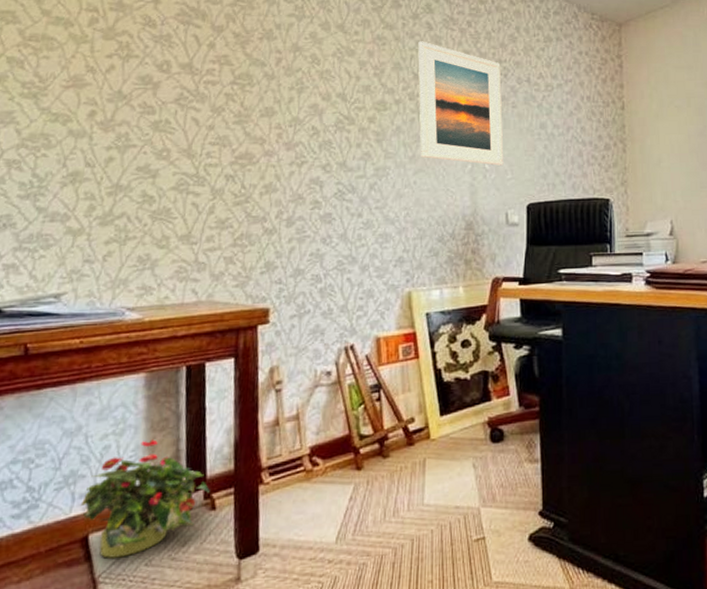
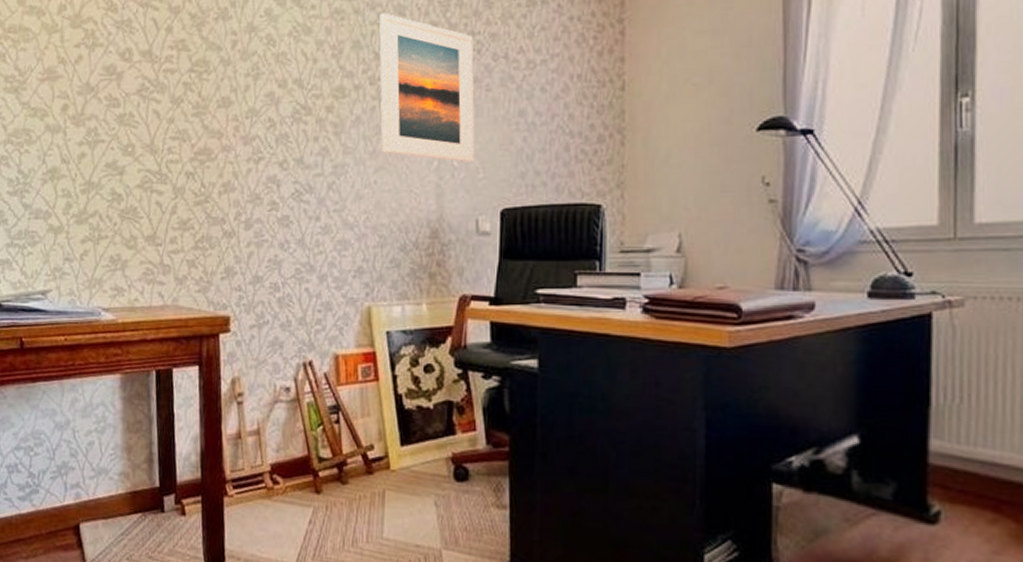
potted plant: present [80,438,210,558] -> none [72,439,180,549]

